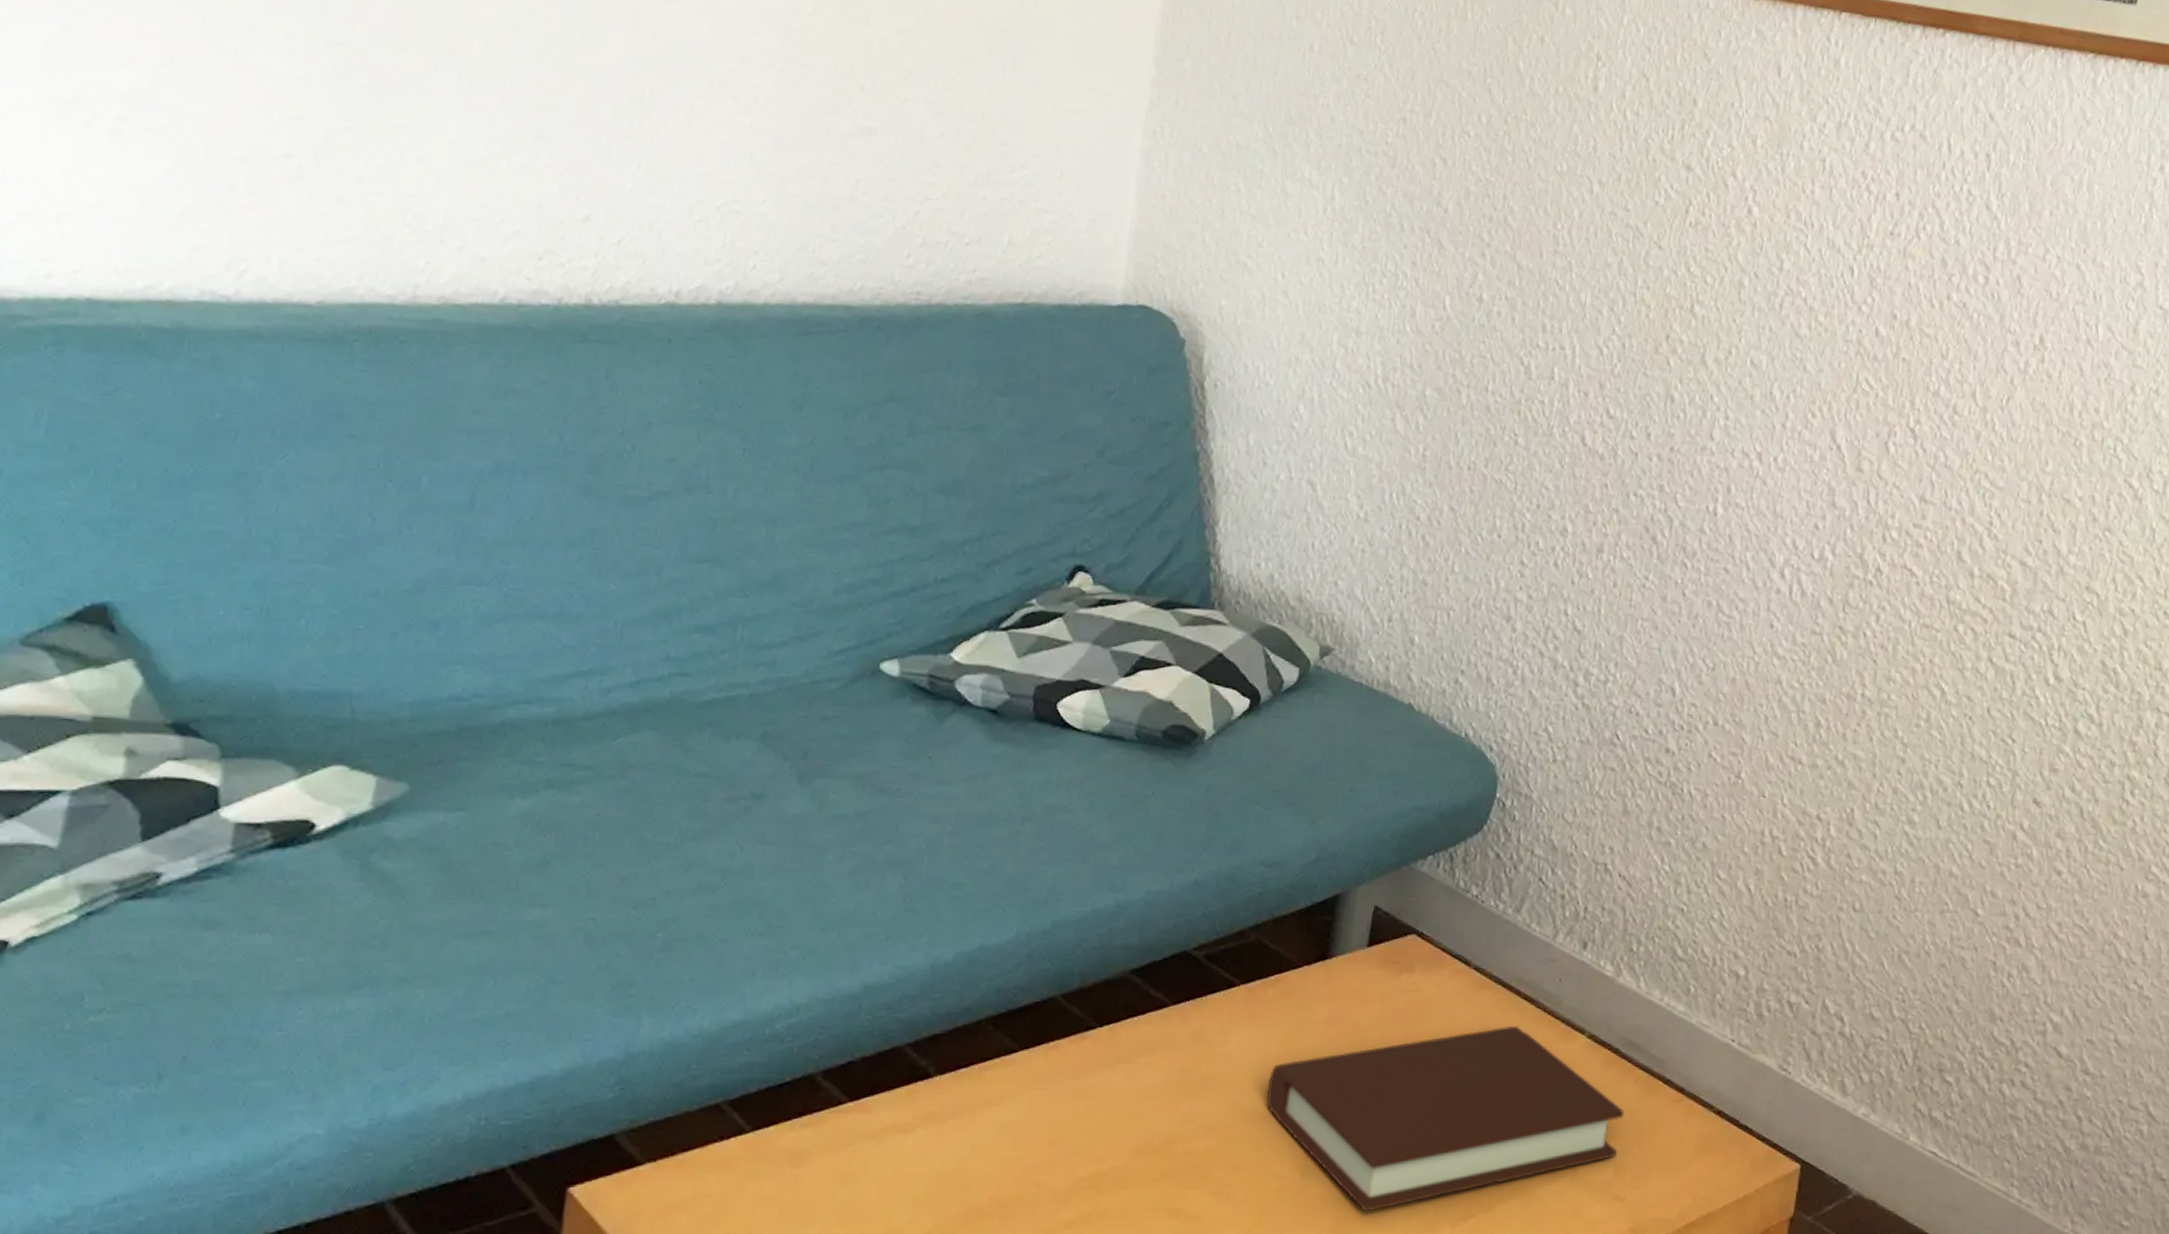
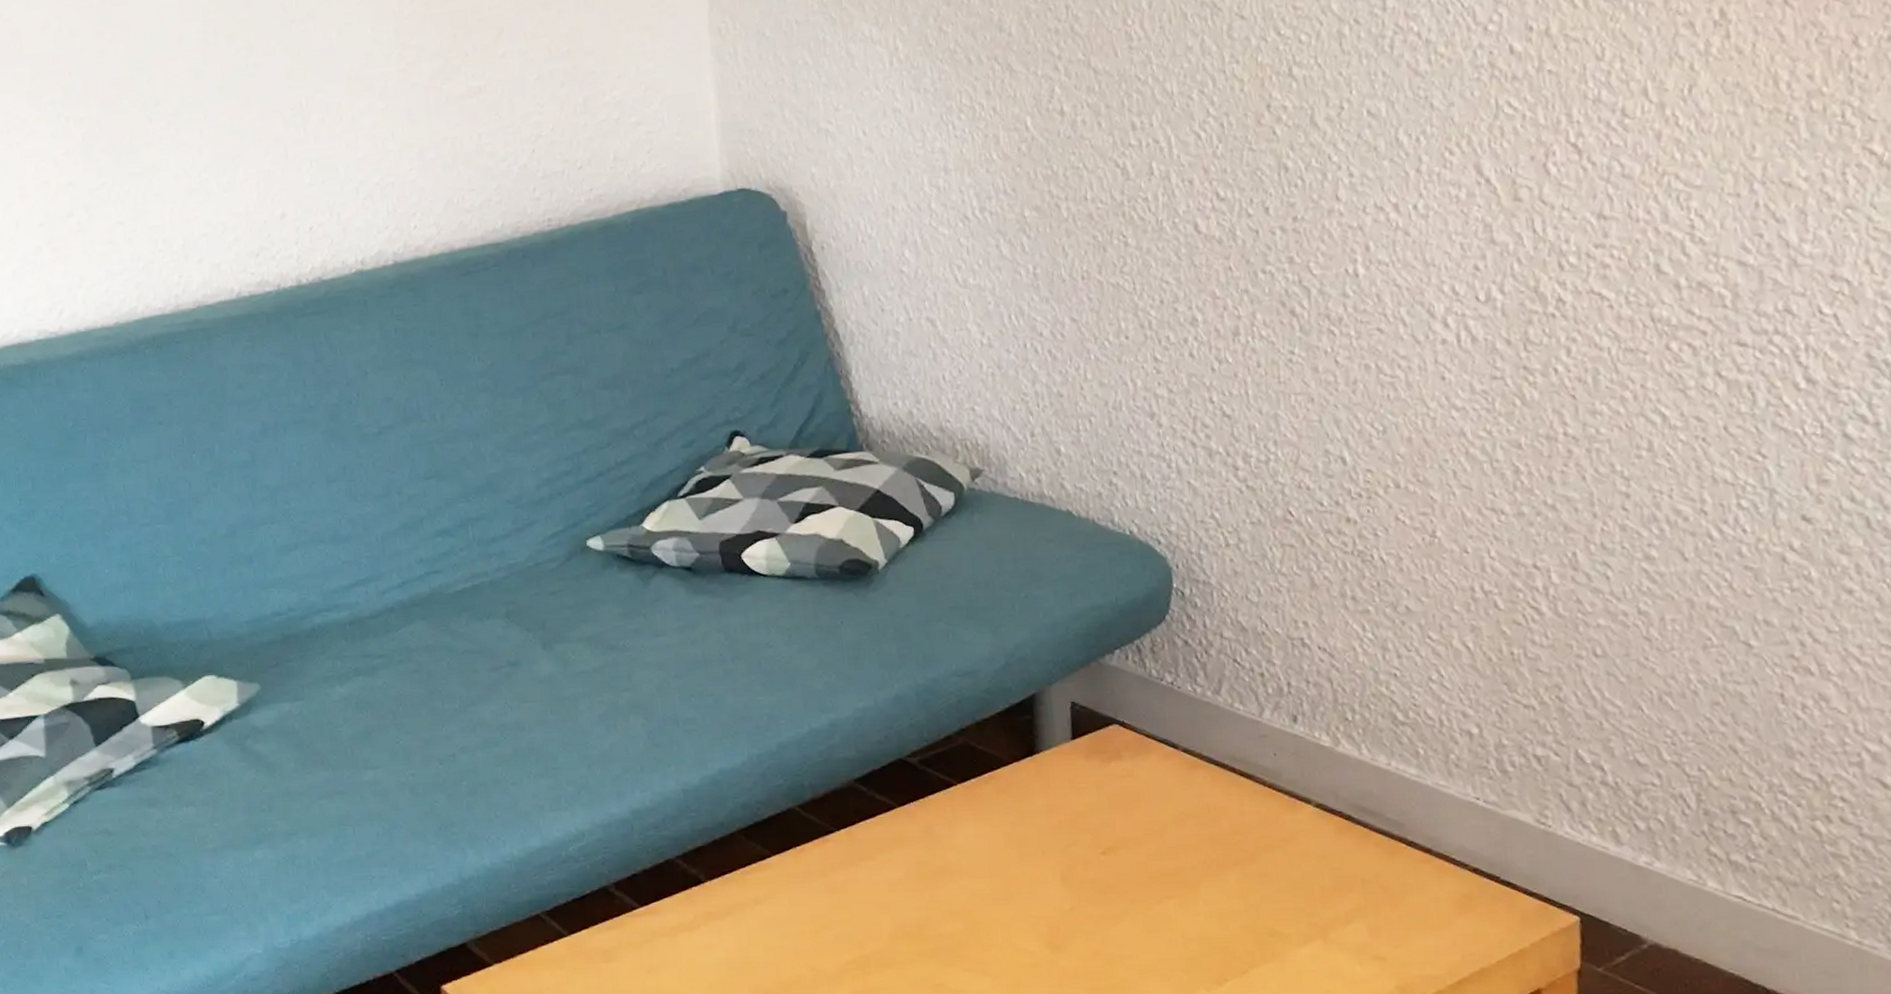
book: present [1267,1025,1625,1212] -> none [1001,801,1369,981]

